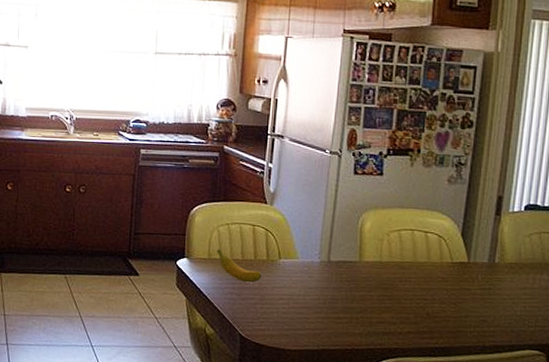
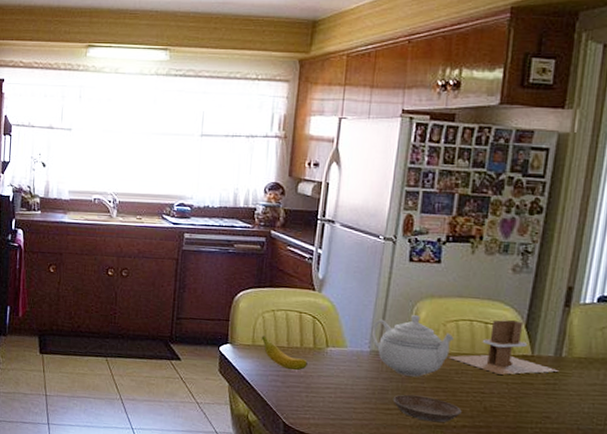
teapot: none [320,225,397,286] -> present [371,314,454,377]
saucer: none [342,303,407,330] -> present [392,394,462,423]
napkin holder: none [392,228,494,281] -> present [447,319,560,375]

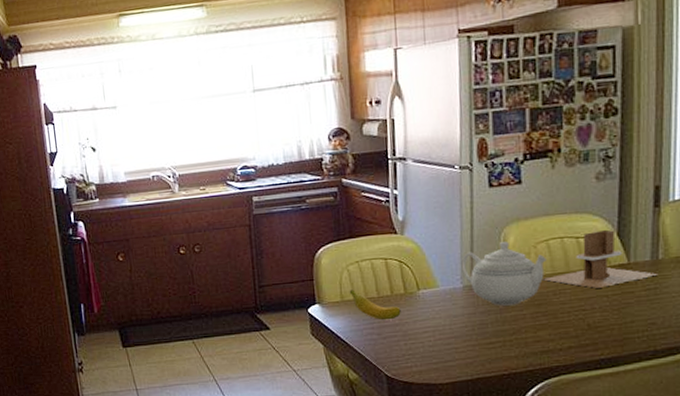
saucer: present [392,394,462,423] -> none [493,323,566,349]

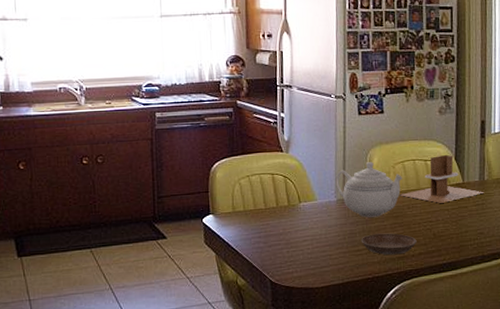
banana: present [349,289,401,321] -> none [240,201,285,230]
saucer: none [493,323,566,349] -> present [361,233,417,256]

